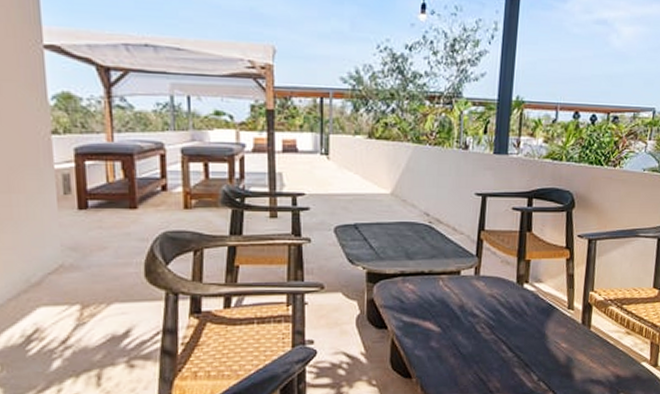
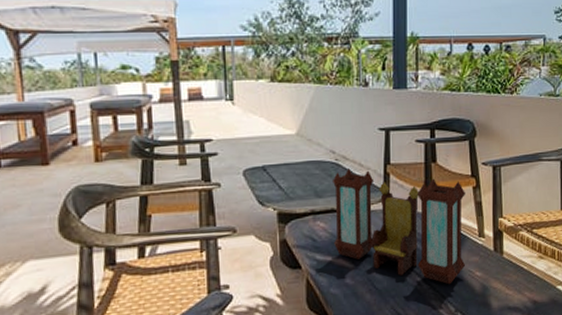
lantern: none [422,232,558,354] -> present [332,168,466,285]

